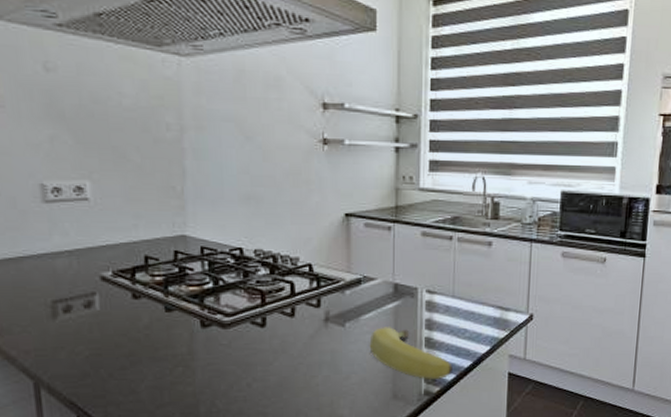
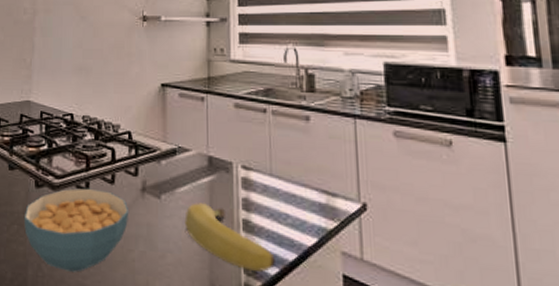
cereal bowl: none [189,323,312,404] -> present [23,188,130,272]

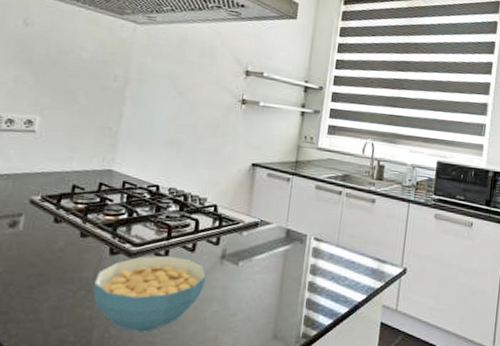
banana: present [184,203,275,272] -> none [257,268,331,323]

